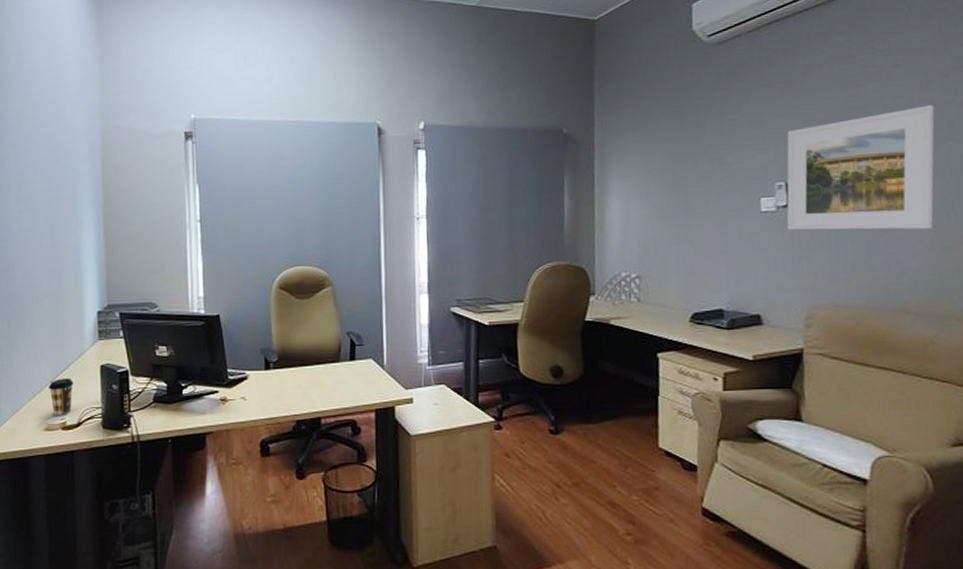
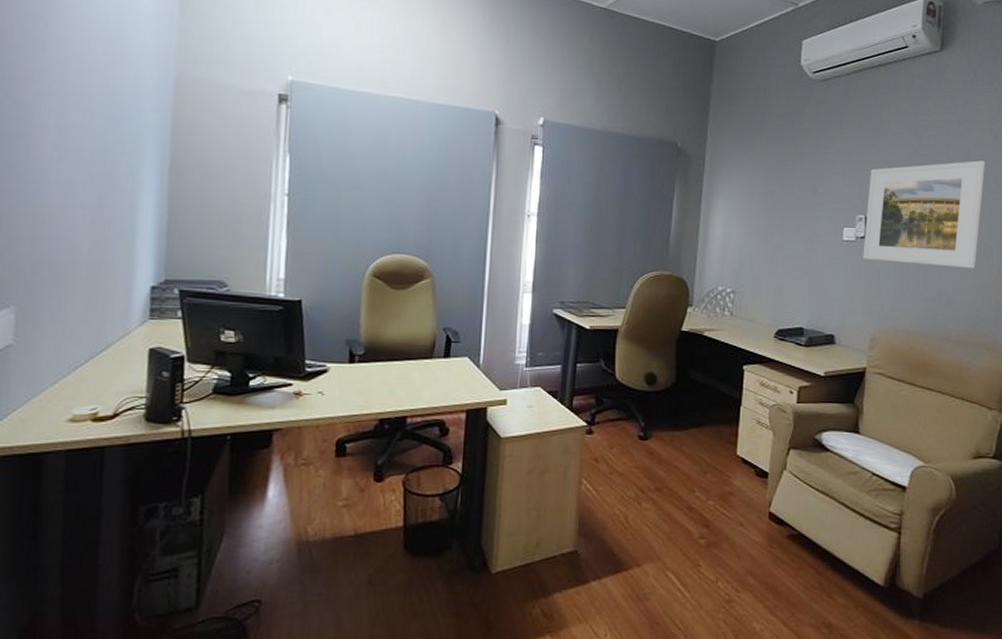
coffee cup: present [48,378,74,415] -> none [78,361,113,404]

